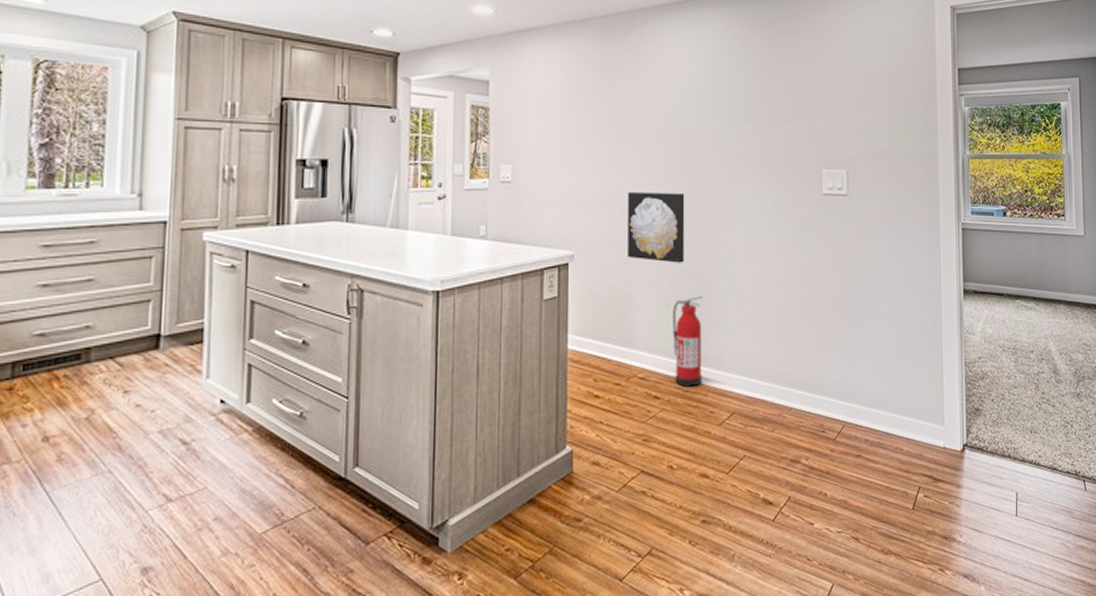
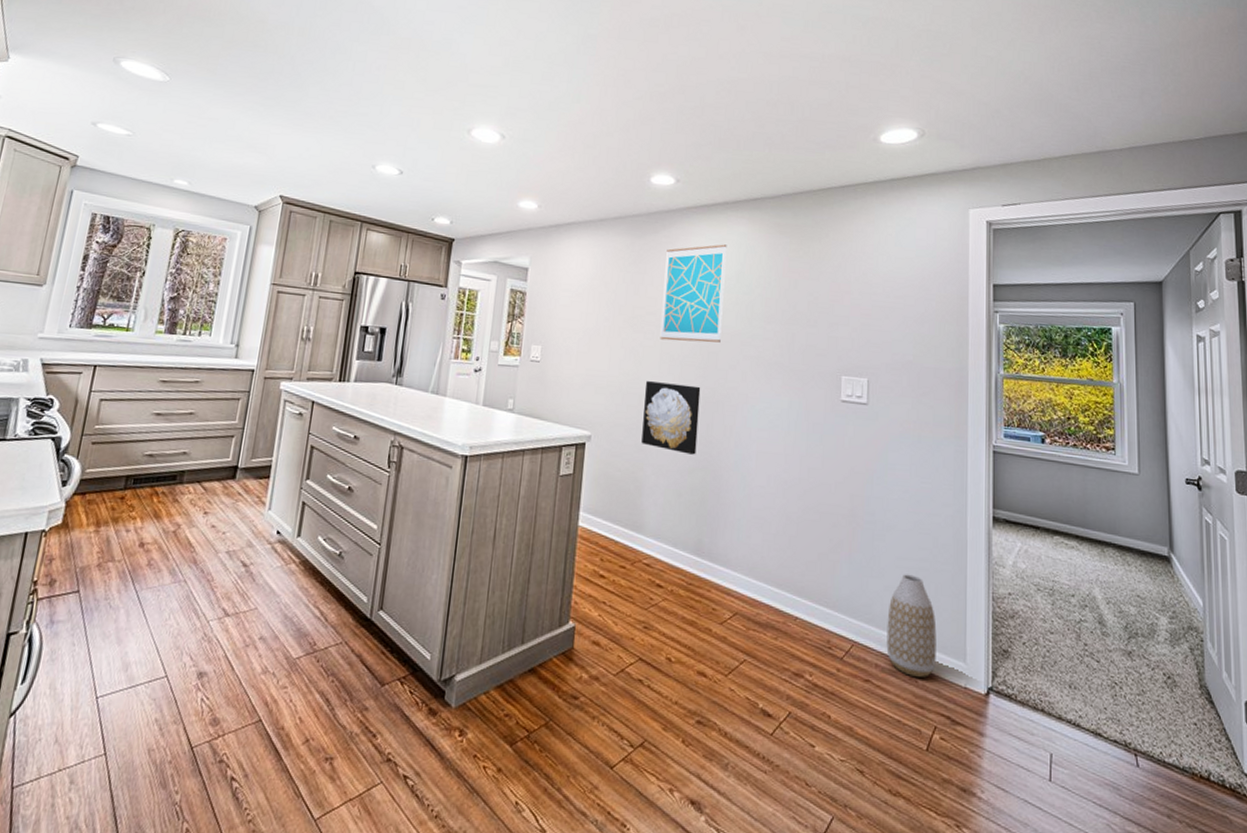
wall art: none [639,43,702,148] -> present [660,244,727,343]
fire extinguisher: present [672,296,702,387] -> none [679,489,712,580]
vase: none [874,352,918,446] -> present [886,574,937,678]

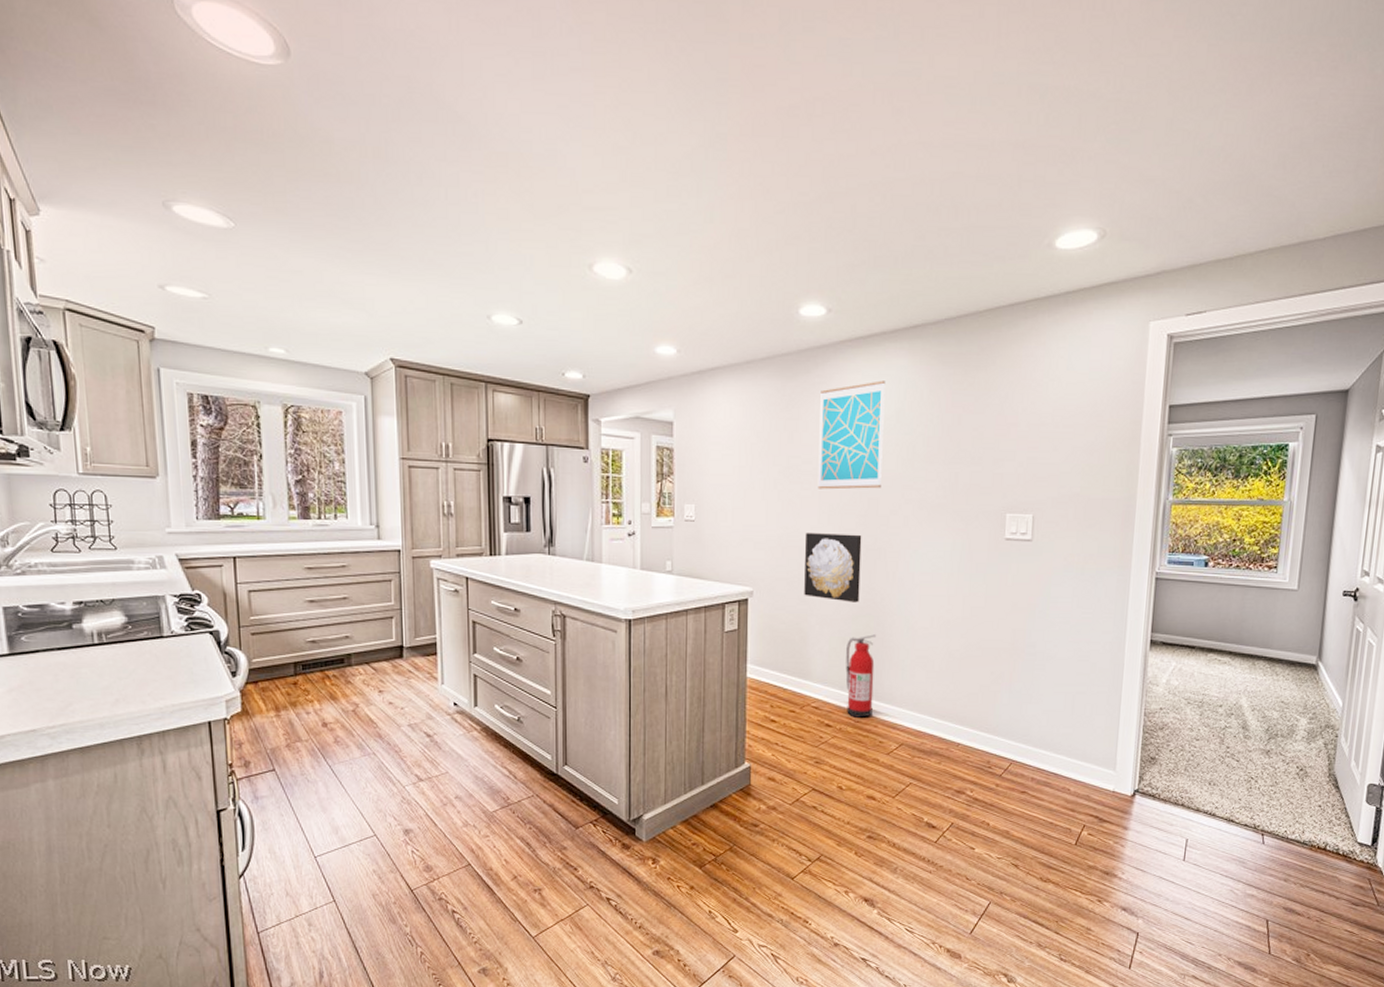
fire extinguisher: none [679,489,712,580] -> present [845,634,876,718]
vase: present [886,574,937,678] -> none [1042,698,1090,787]

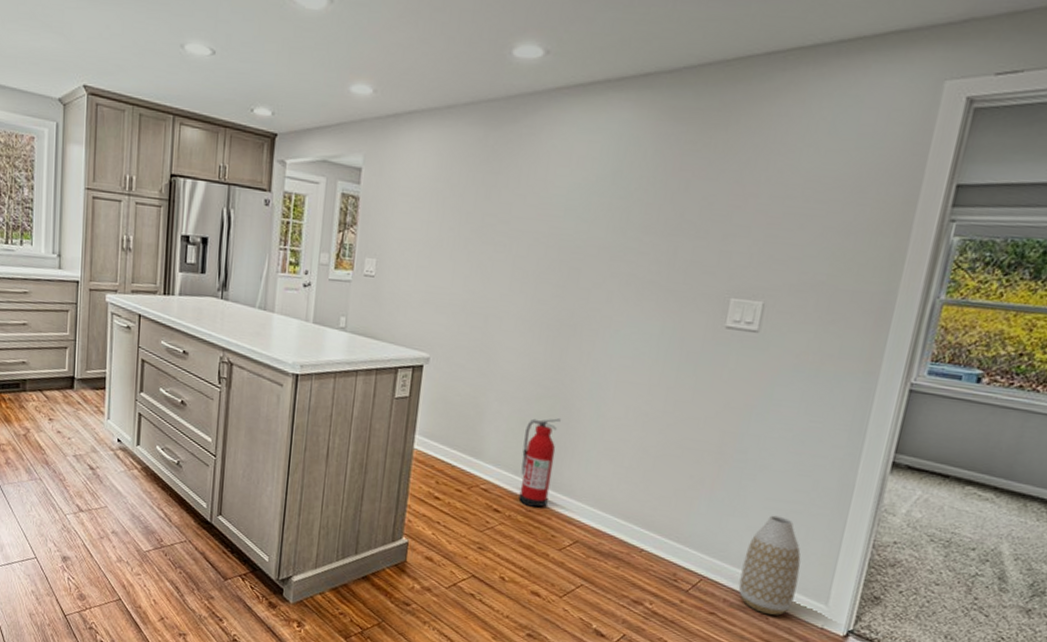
wall art: present [804,533,862,603] -> none [485,300,557,382]
wall art: present [817,380,886,490] -> none [512,135,604,257]
vase: none [1042,698,1090,787] -> present [738,515,801,616]

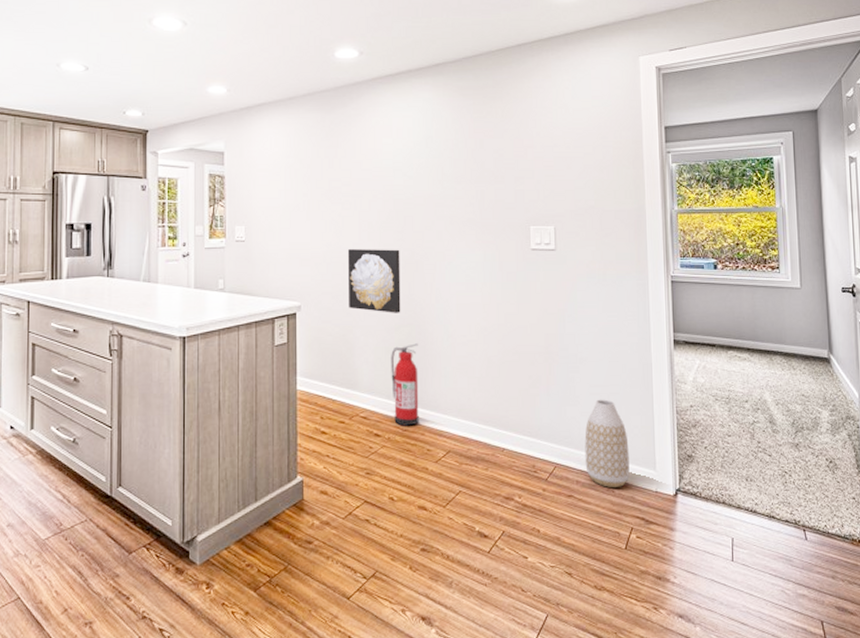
wall art: none [485,300,557,382] -> present [347,249,401,313]

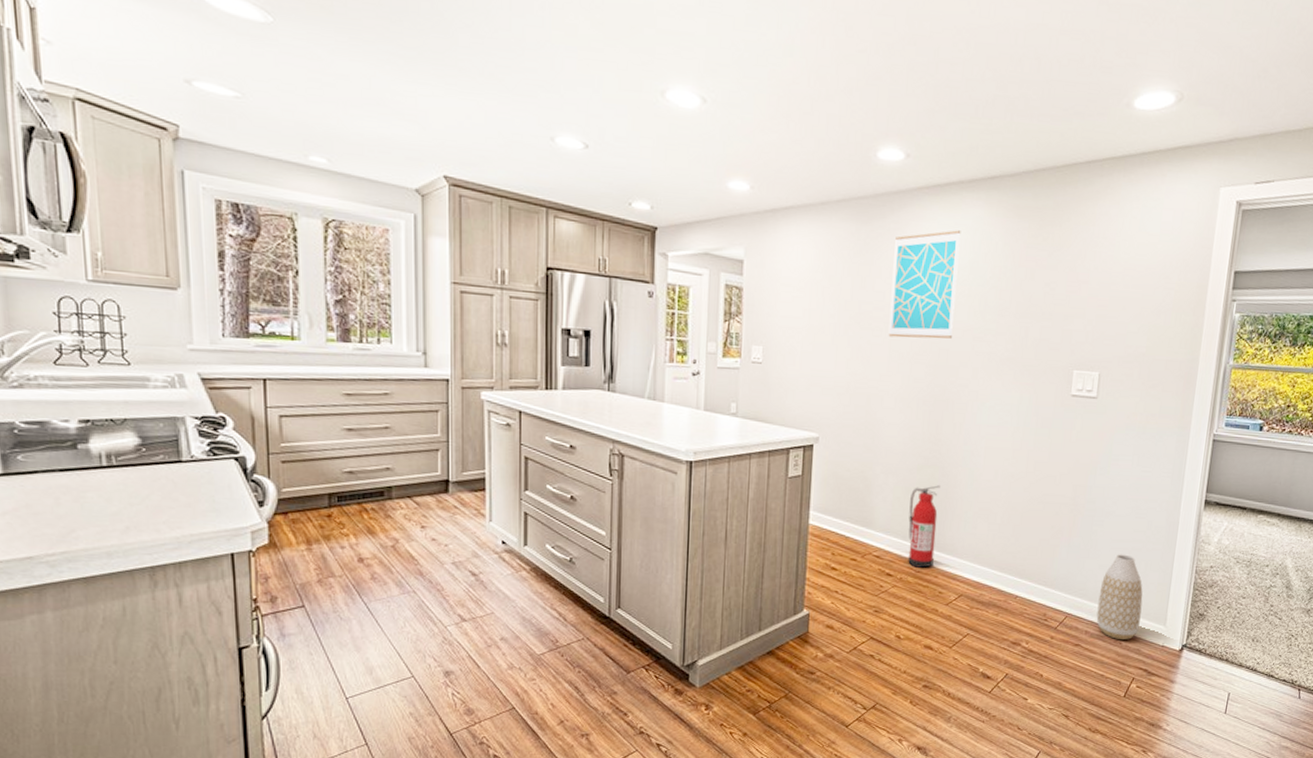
wall art: present [347,249,401,313] -> none [870,381,931,453]
wall art: none [356,111,415,209] -> present [888,230,961,339]

